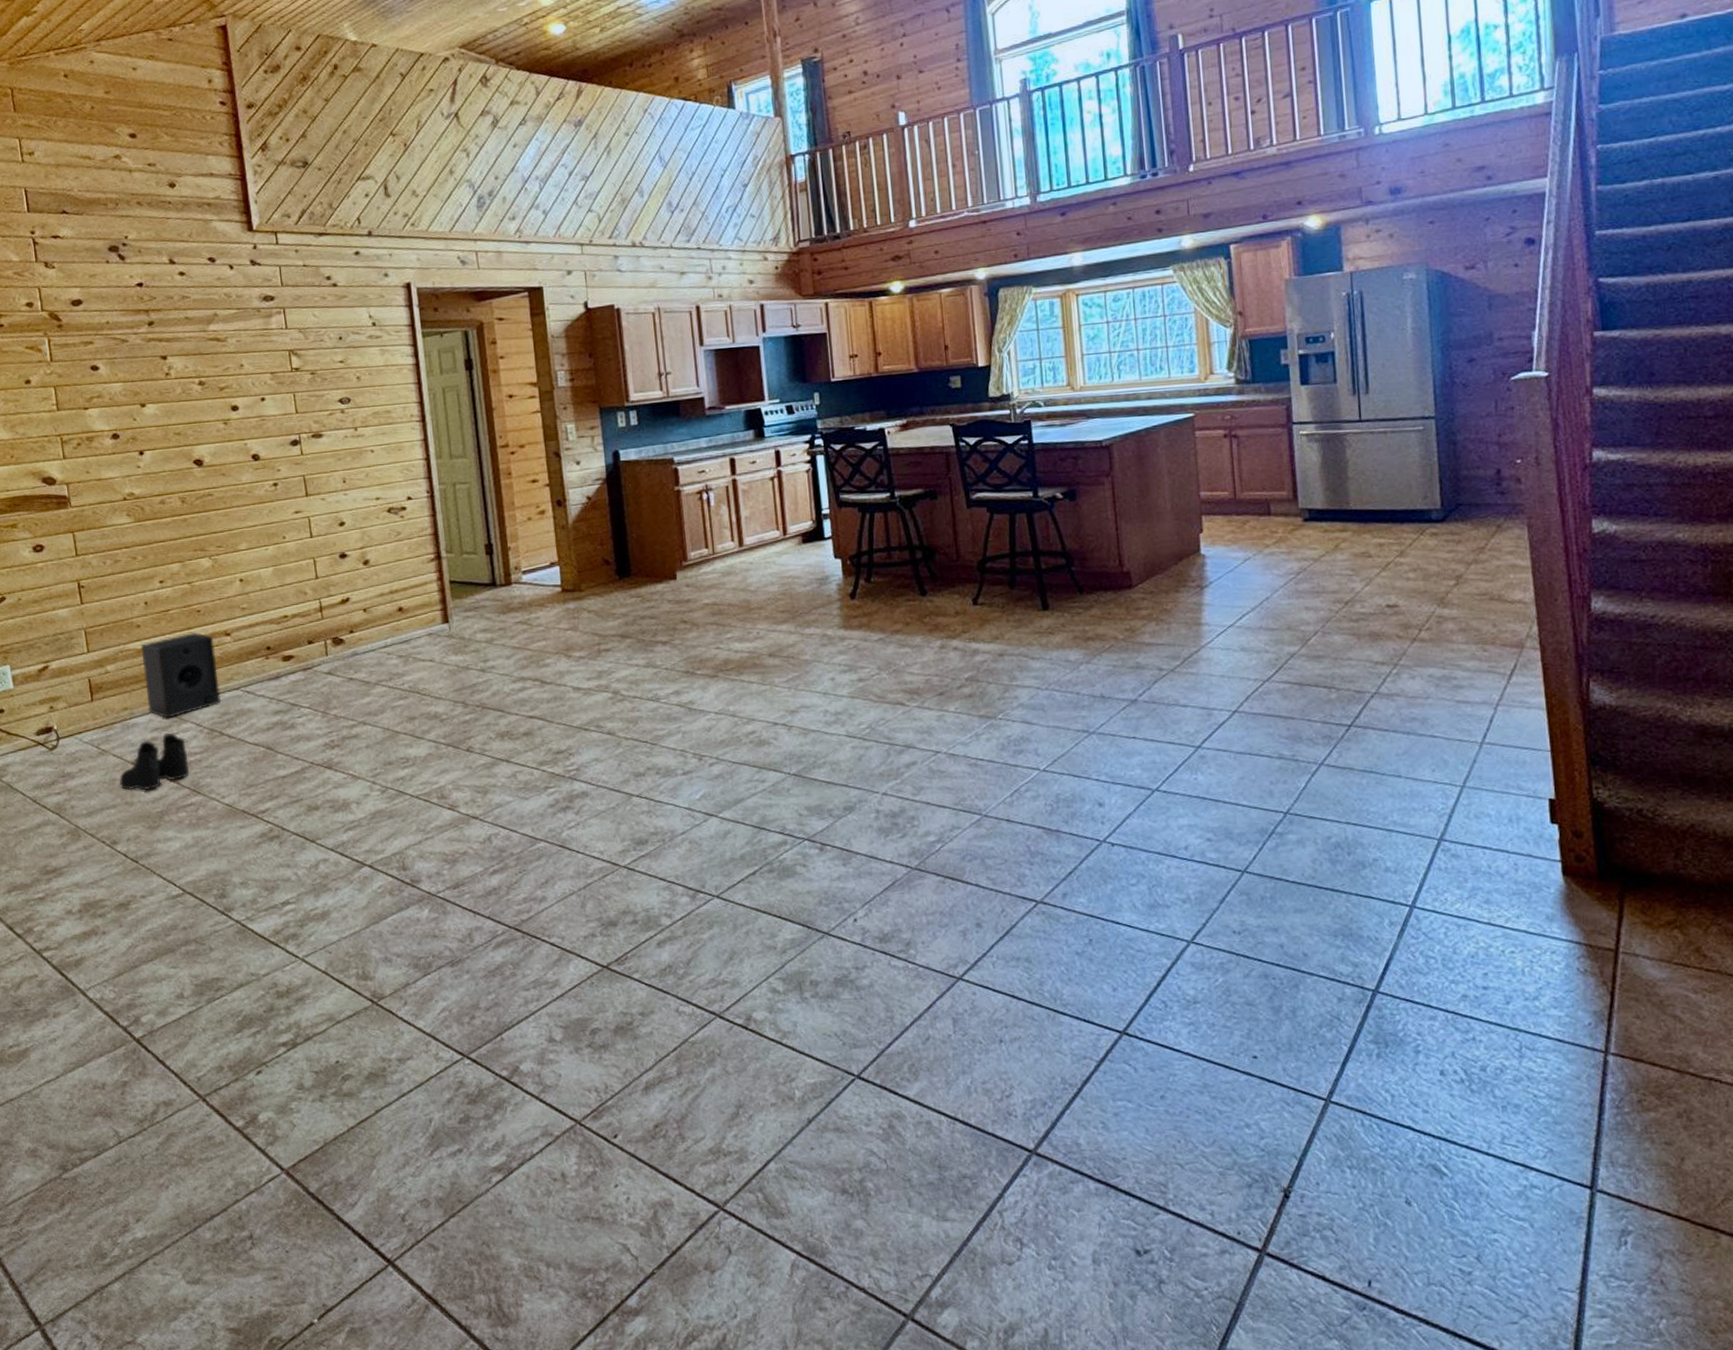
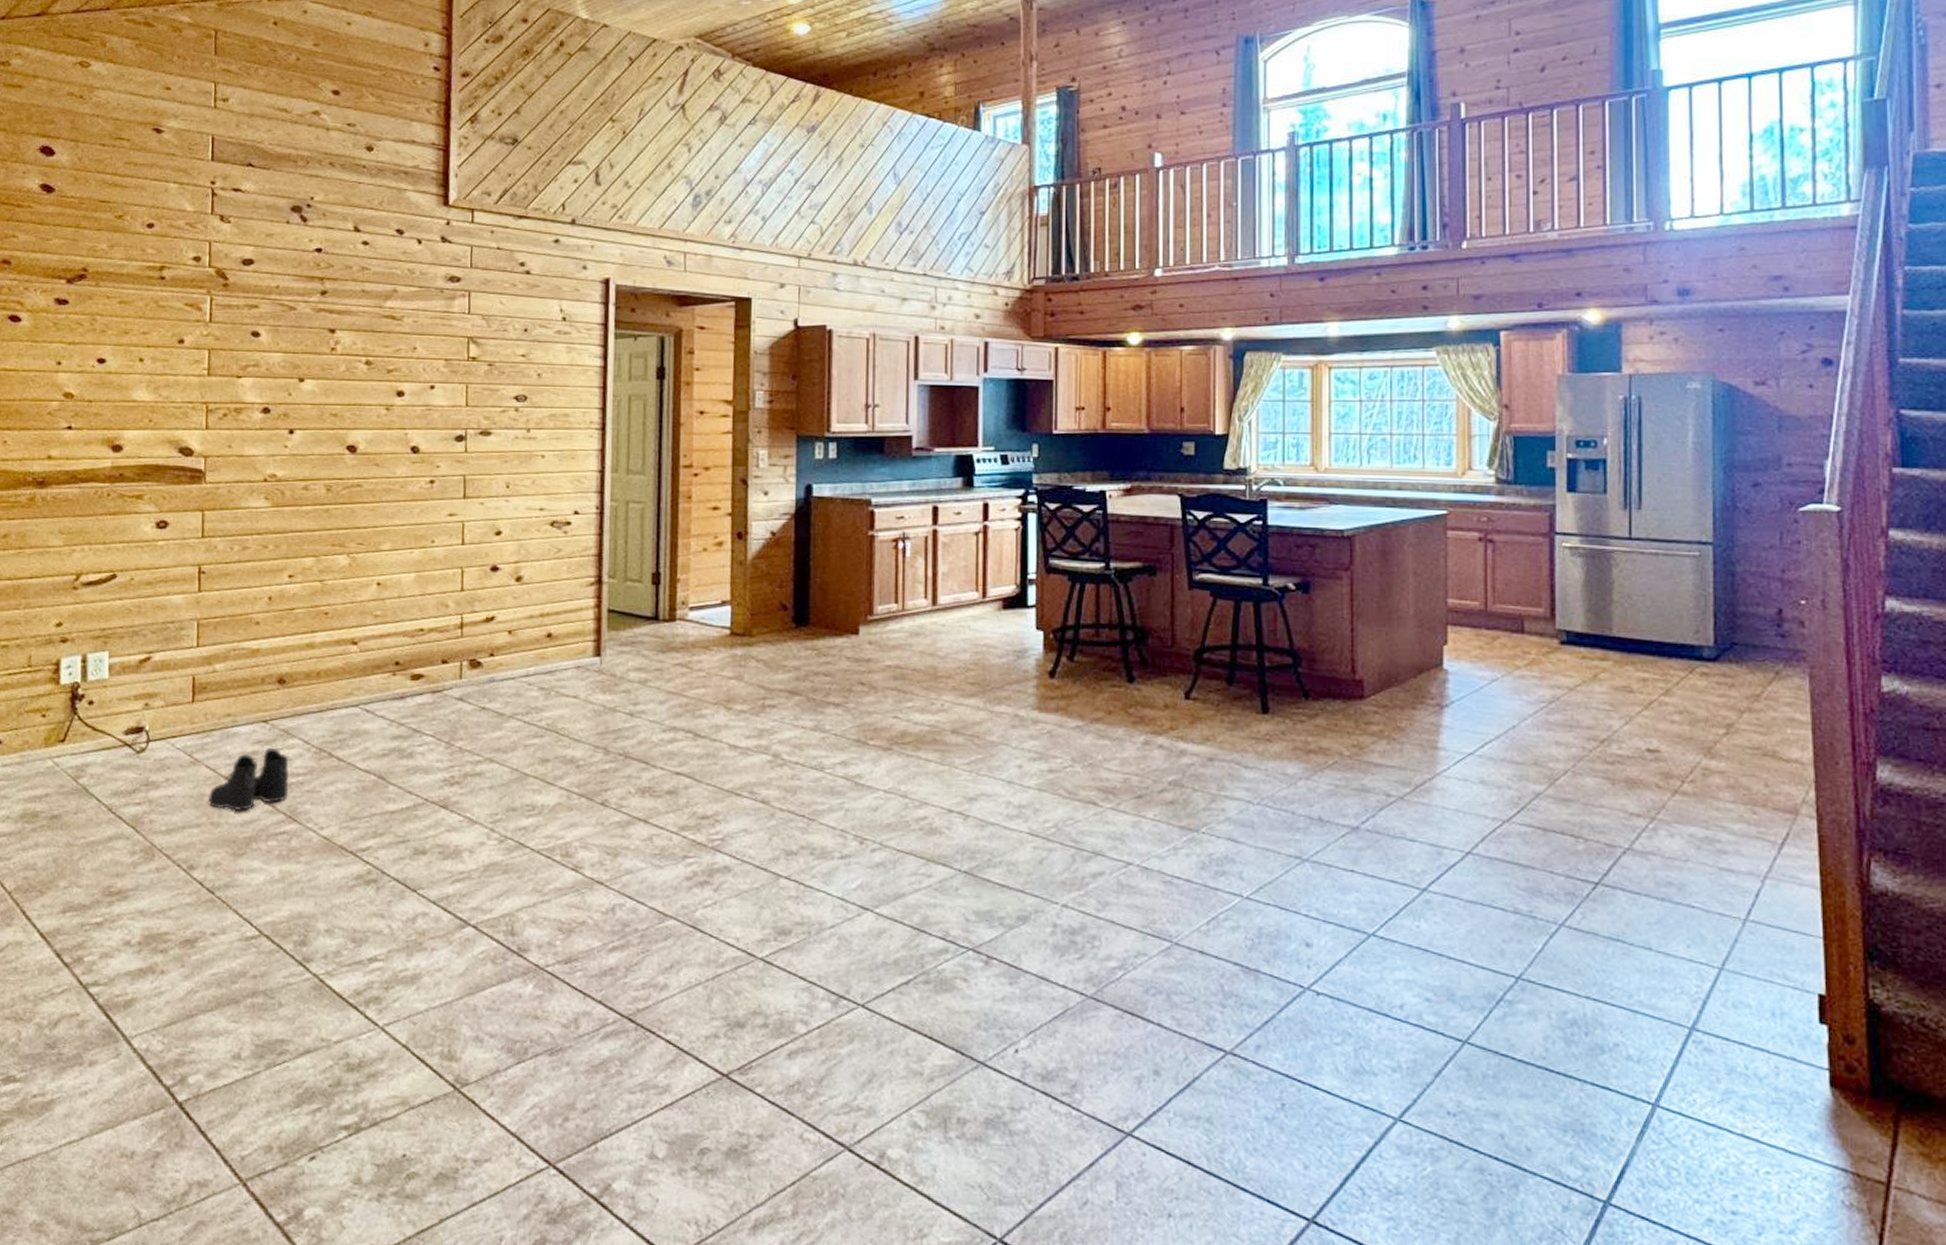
studio monitor: present [140,631,221,719] -> none [253,636,338,732]

